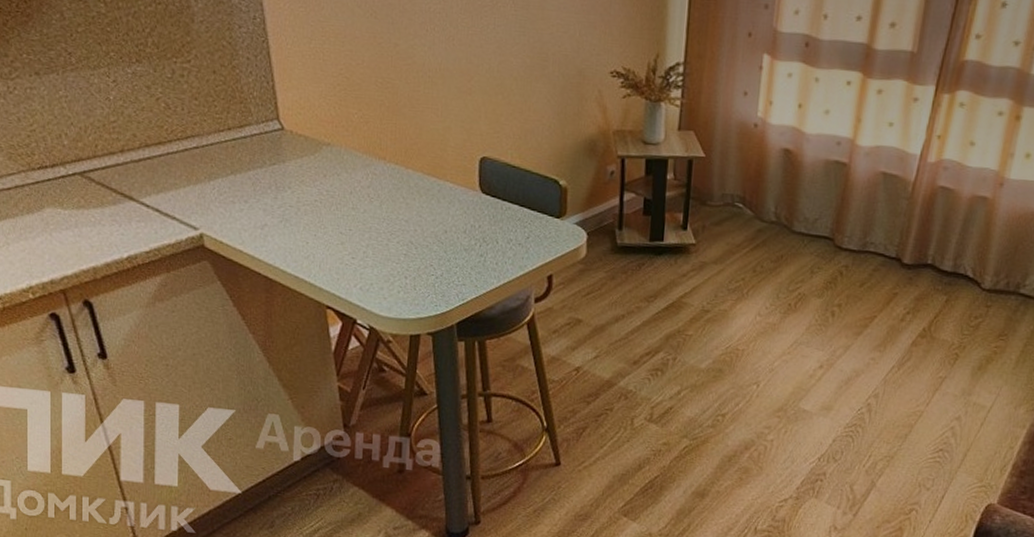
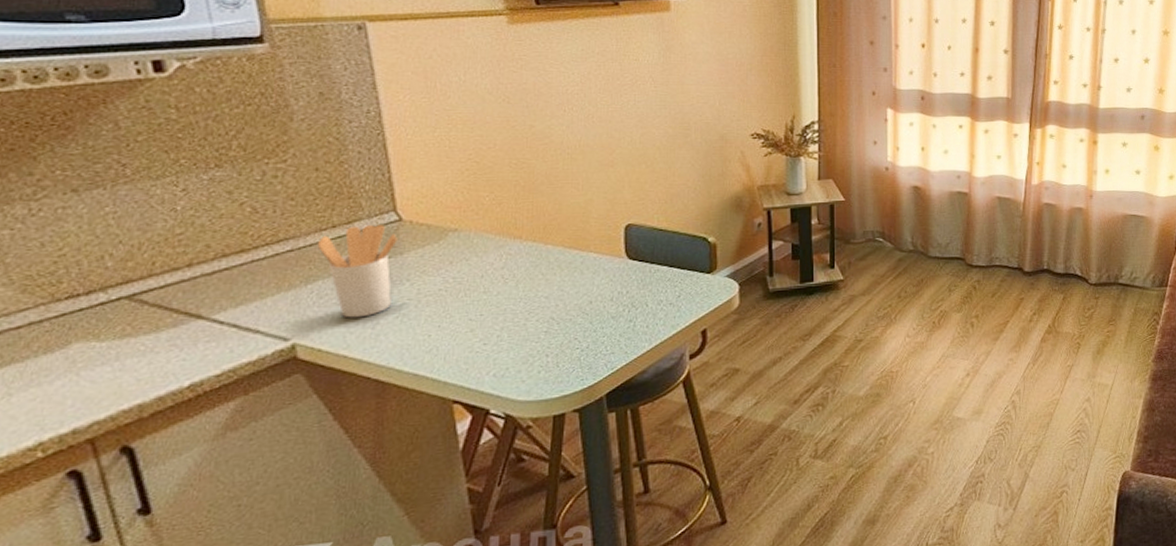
utensil holder: none [216,130,281,218] -> present [316,224,398,318]

